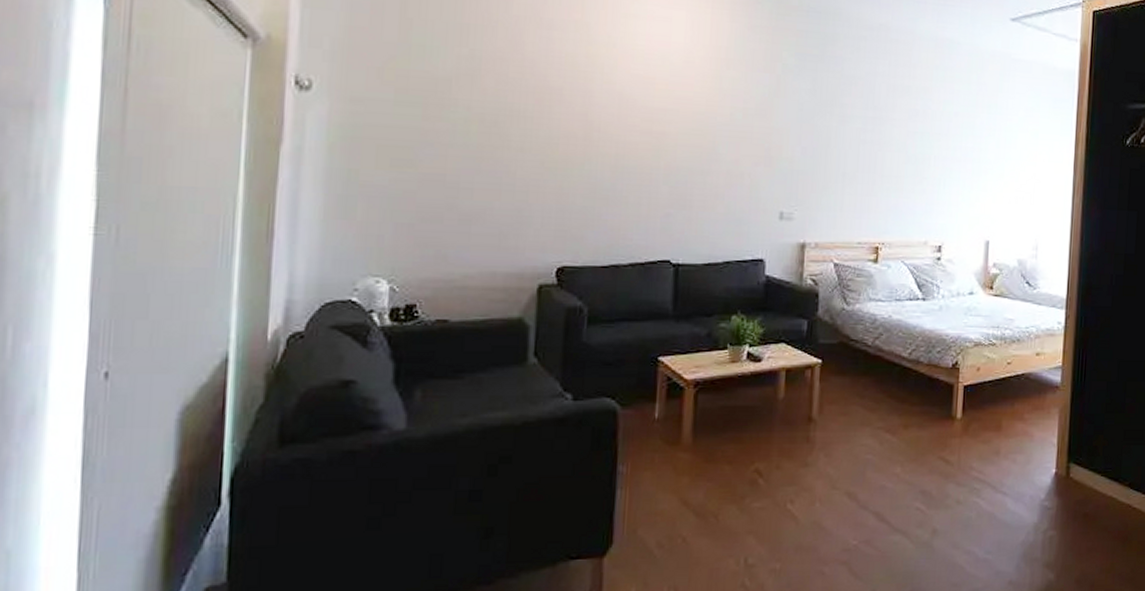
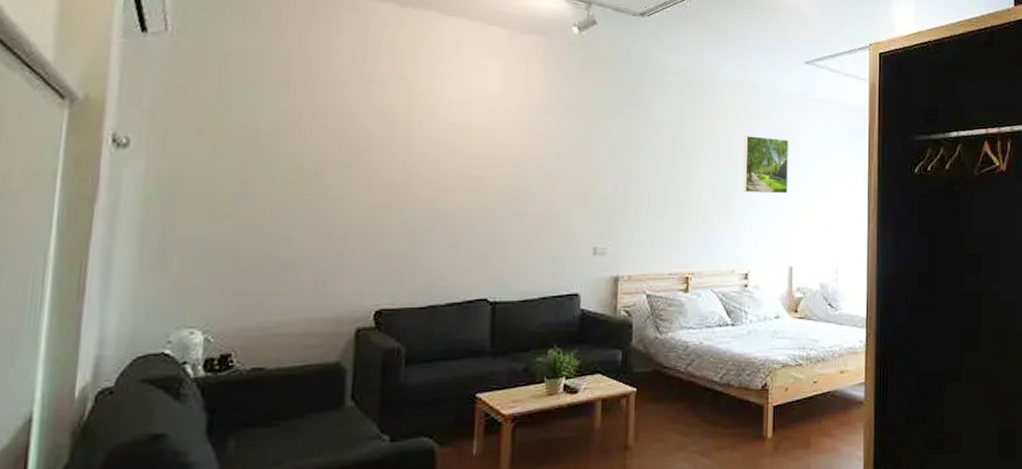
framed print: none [939,98,989,163] -> present [743,136,789,194]

